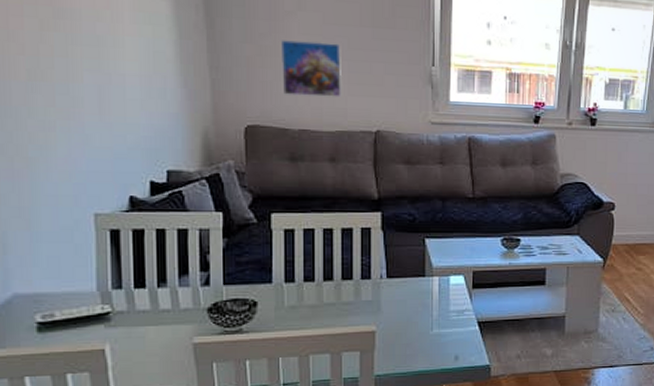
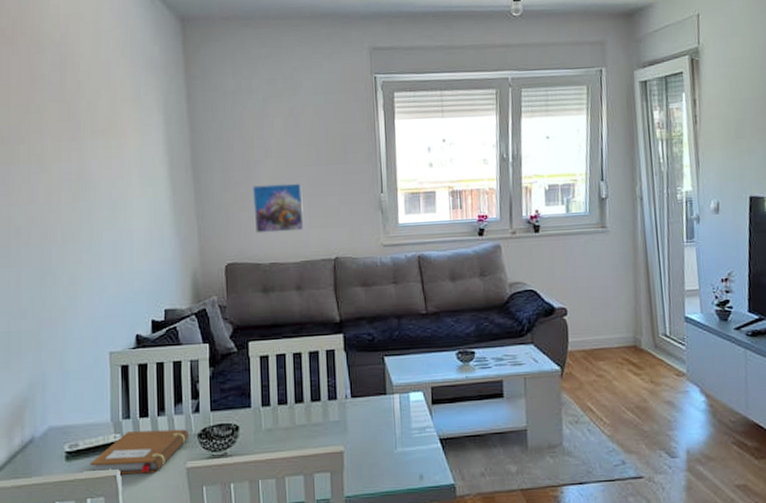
notebook: none [70,302,196,349] -> present [90,429,189,475]

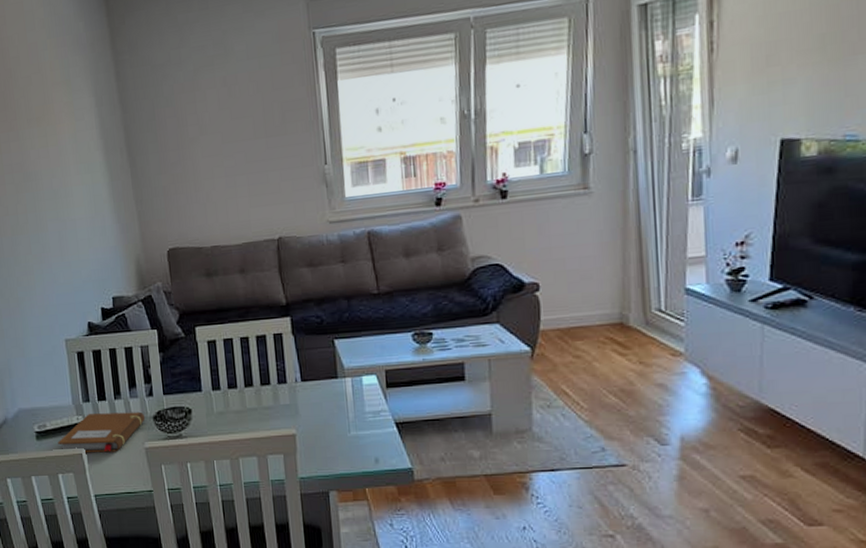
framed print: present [252,183,304,233] -> none [188,159,244,216]

